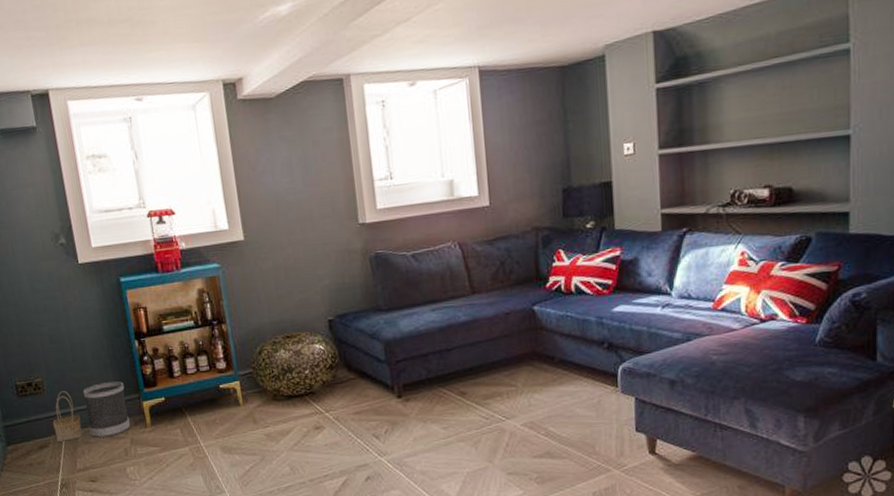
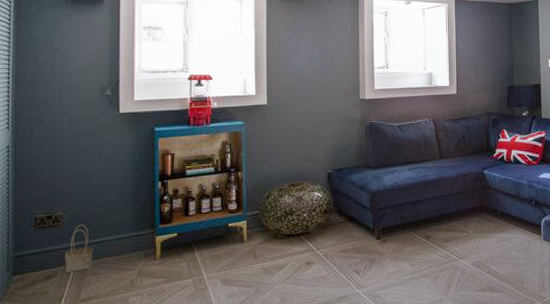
wastebasket: present [83,381,131,438] -> none [100,217,141,269]

